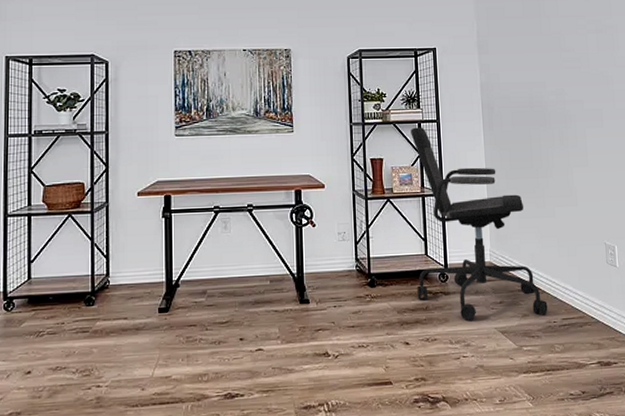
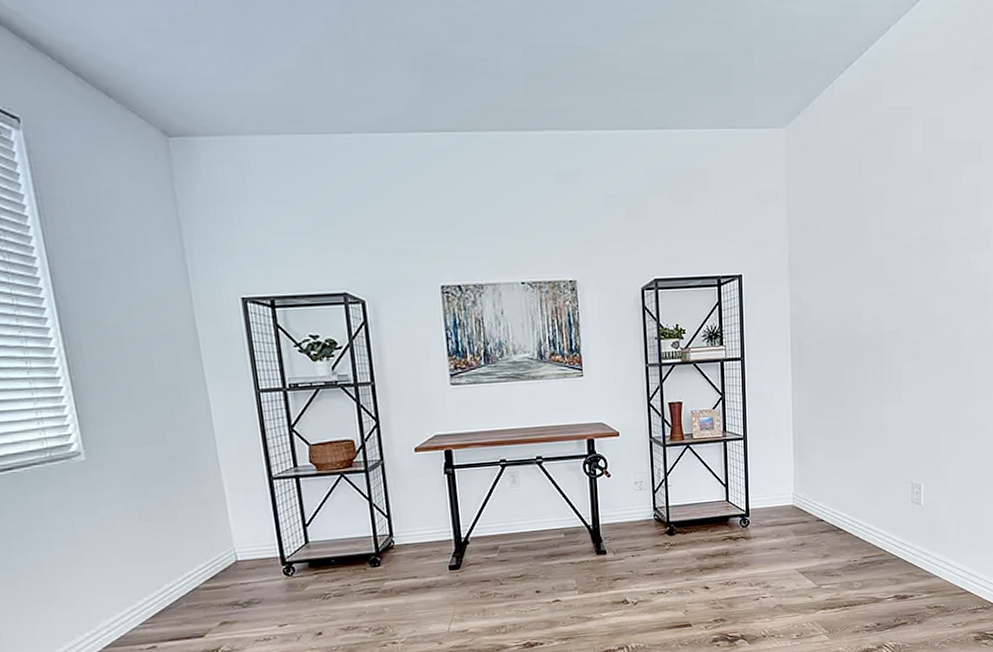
office chair: present [411,127,548,320] -> none [712,366,849,563]

